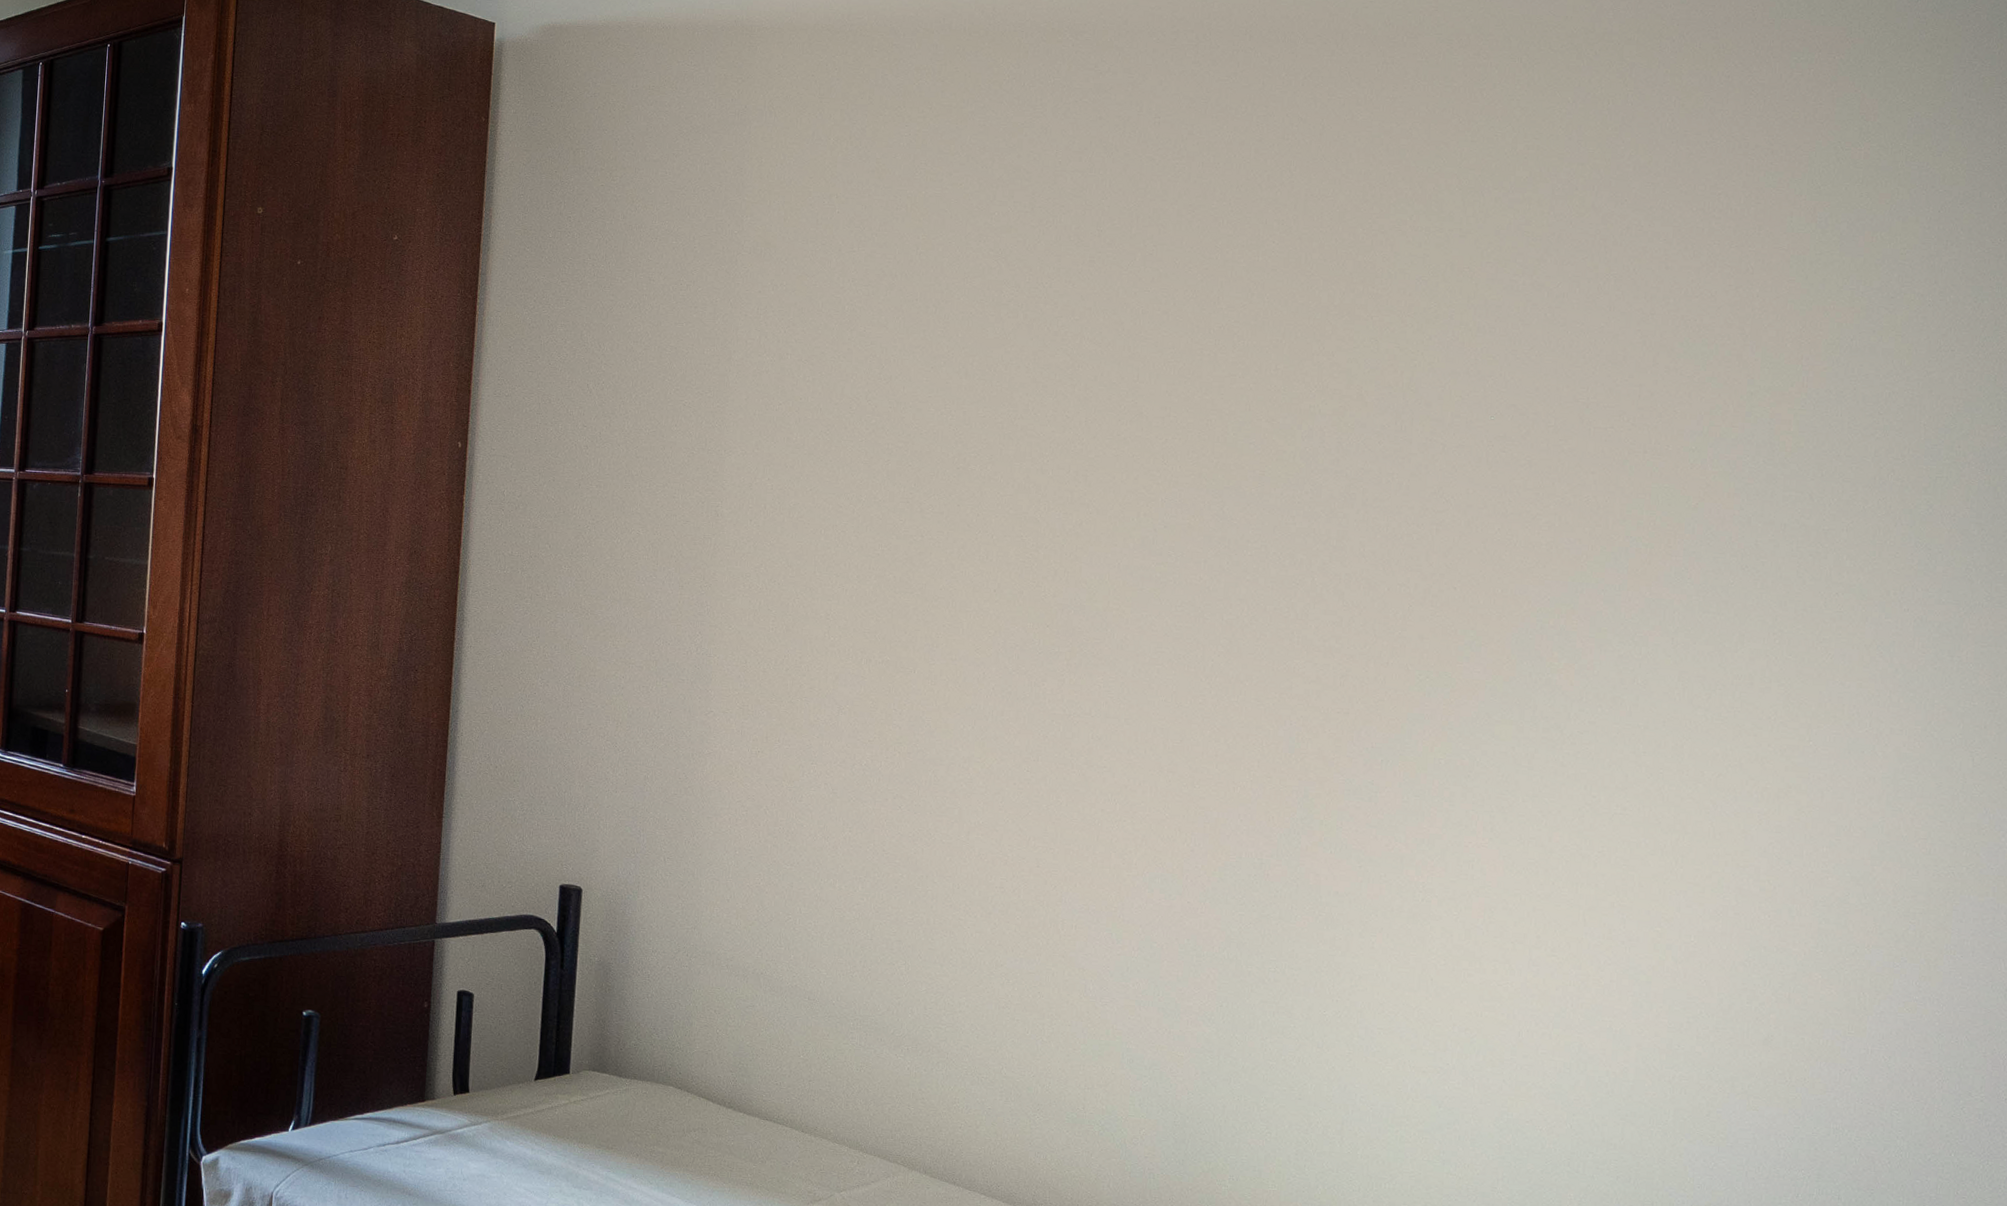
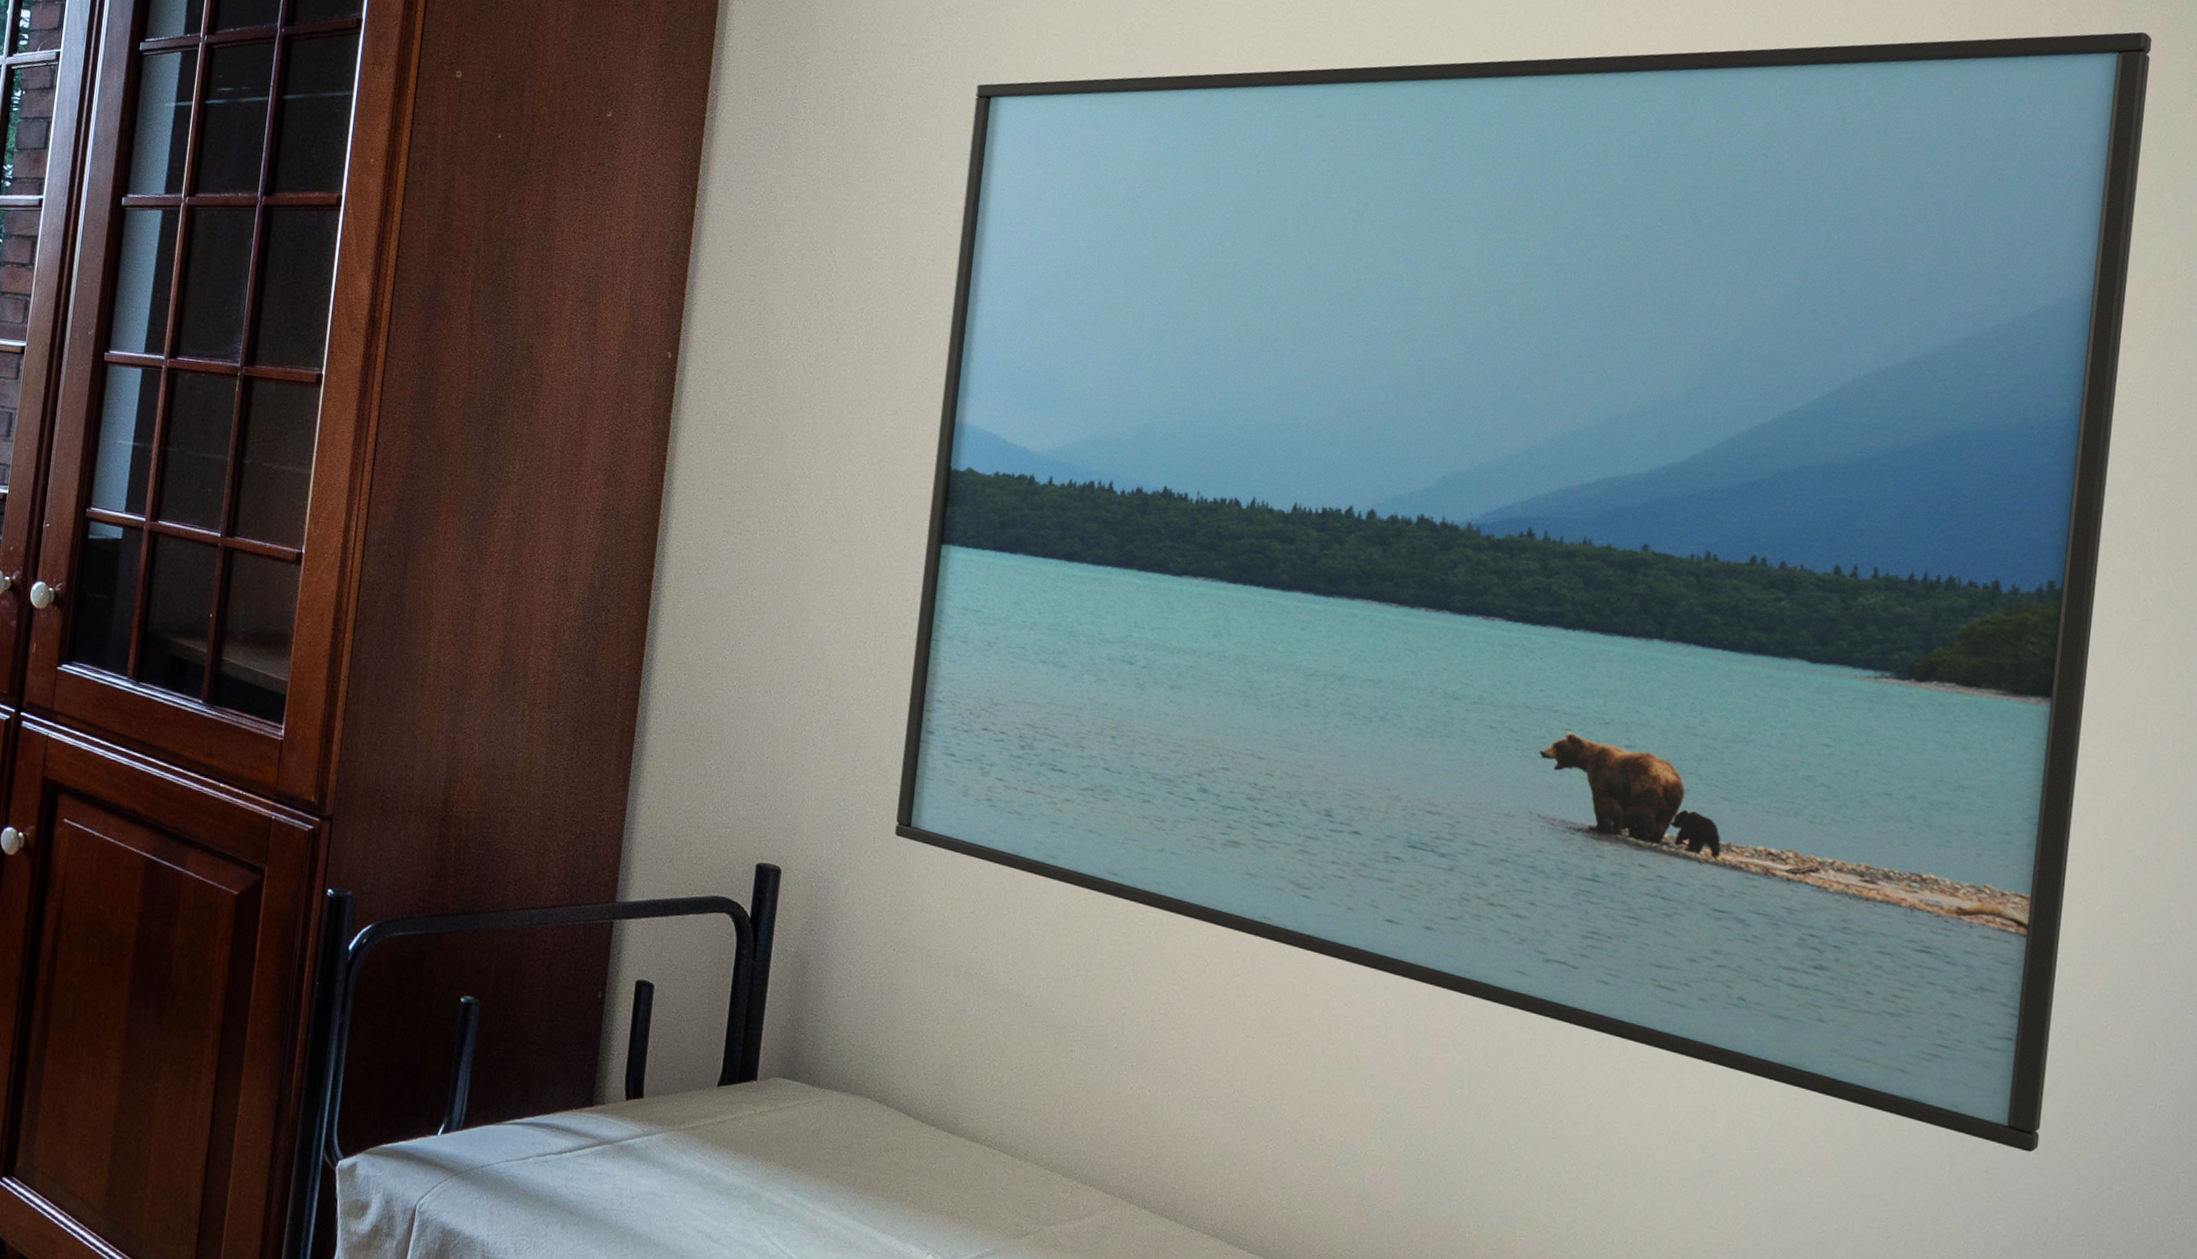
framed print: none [683,78,1822,1097] -> present [895,31,2152,1153]

